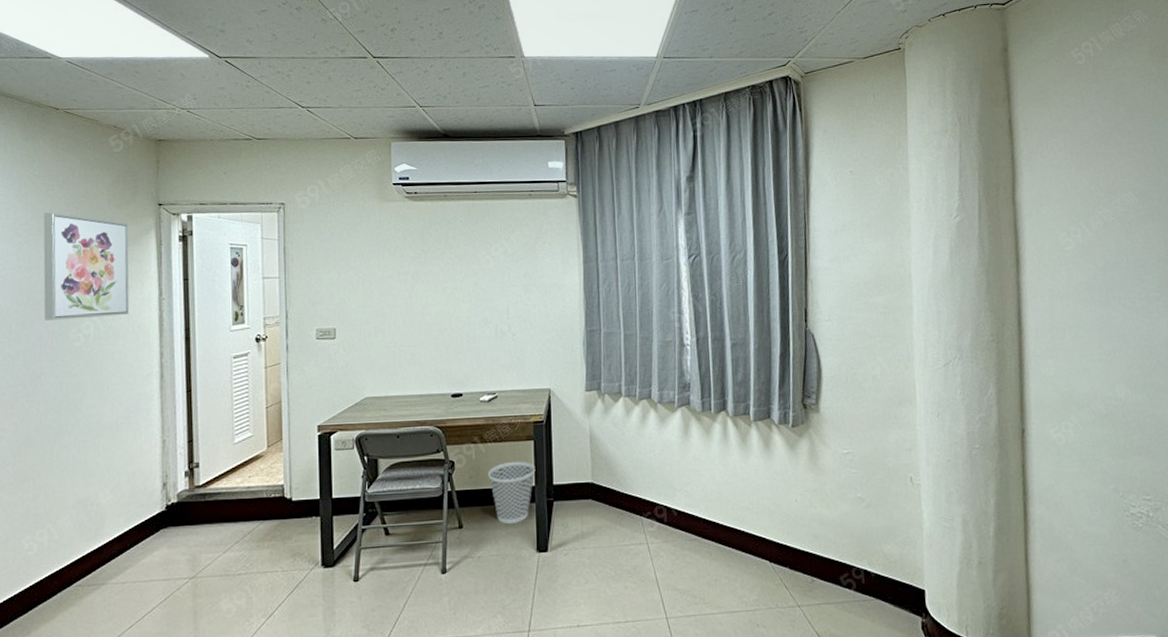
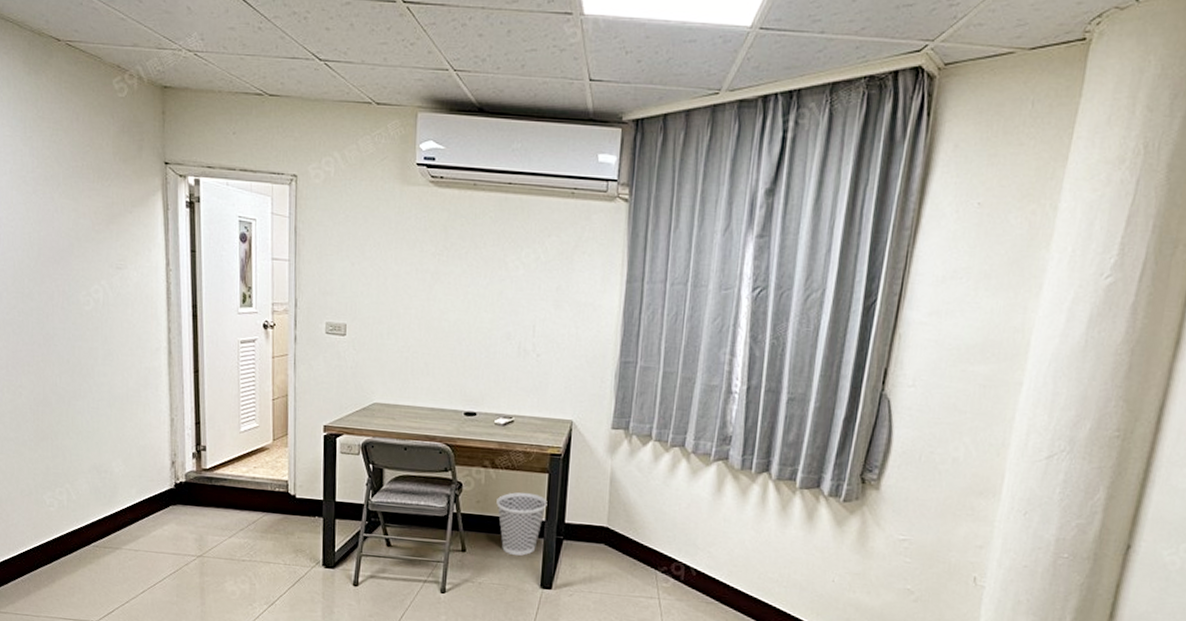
wall art: present [43,212,129,321] -> none [50,160,137,283]

